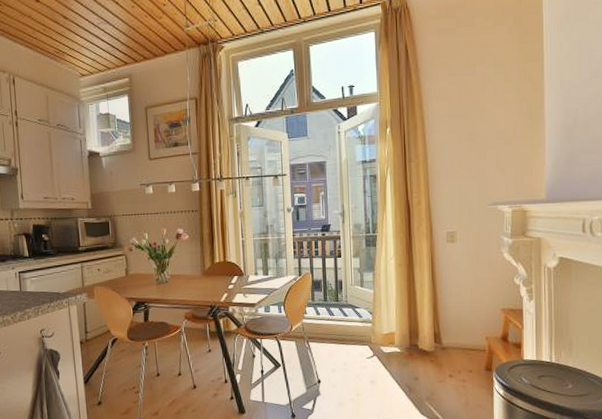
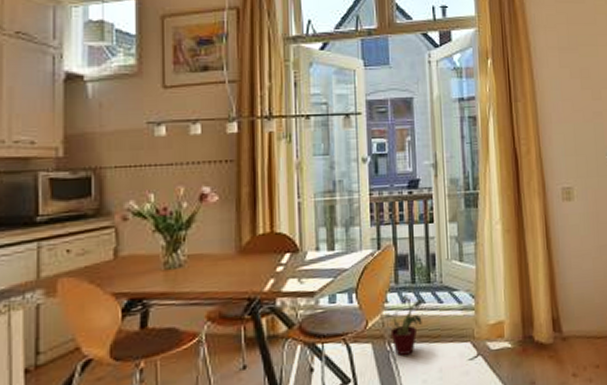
potted plant: none [304,308,334,351] -> present [385,293,426,355]

